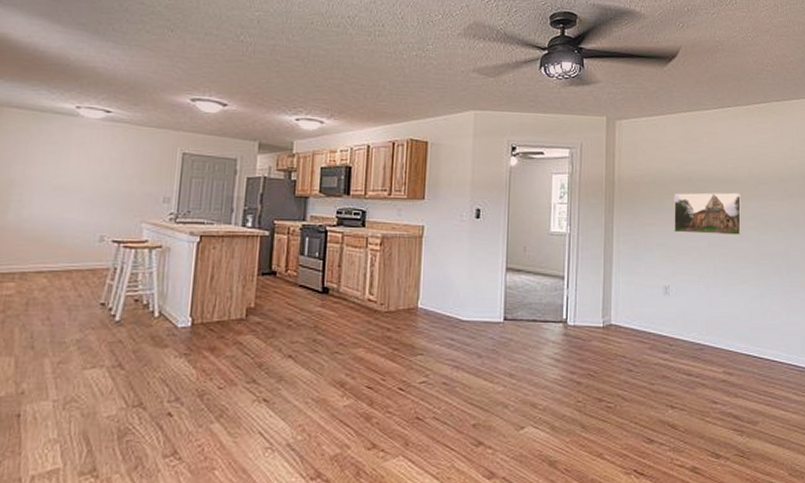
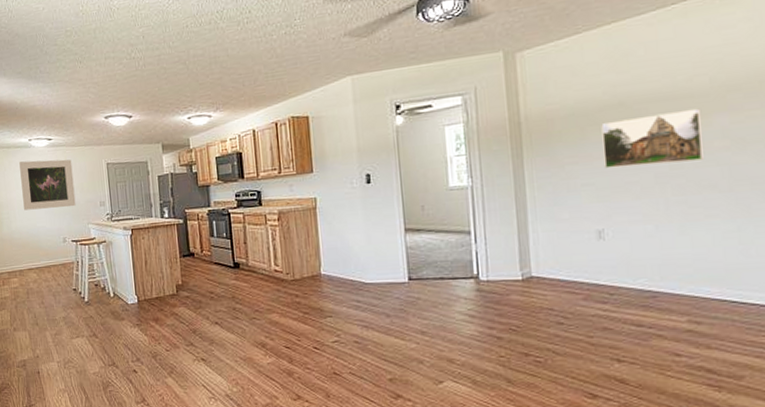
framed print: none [48,132,134,199] -> present [19,159,76,210]

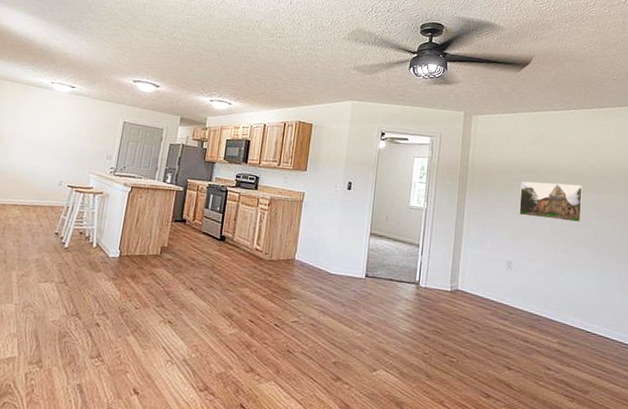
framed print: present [19,159,76,210] -> none [26,100,90,154]

